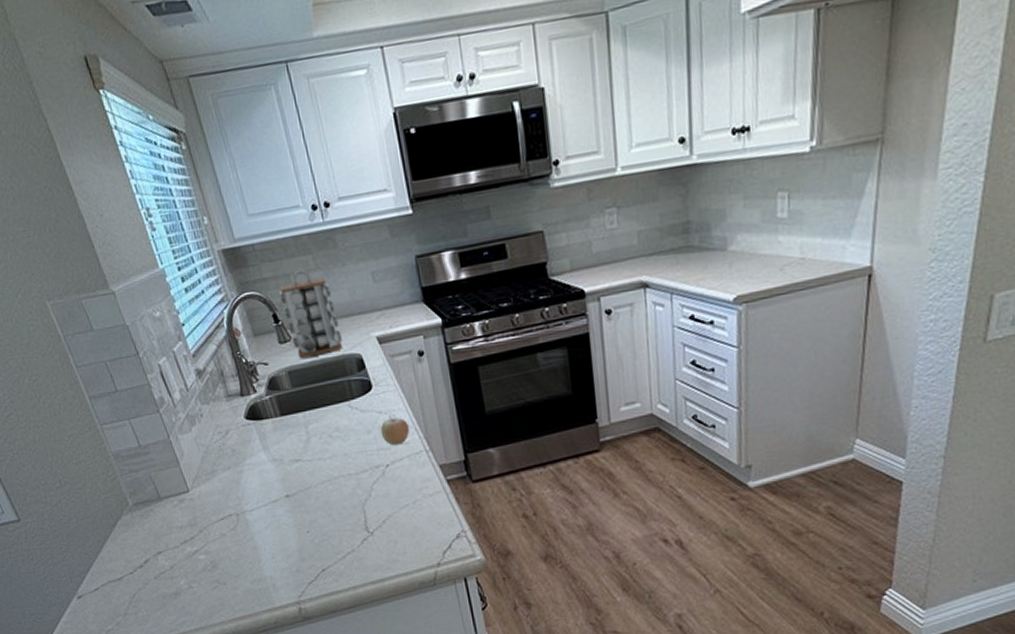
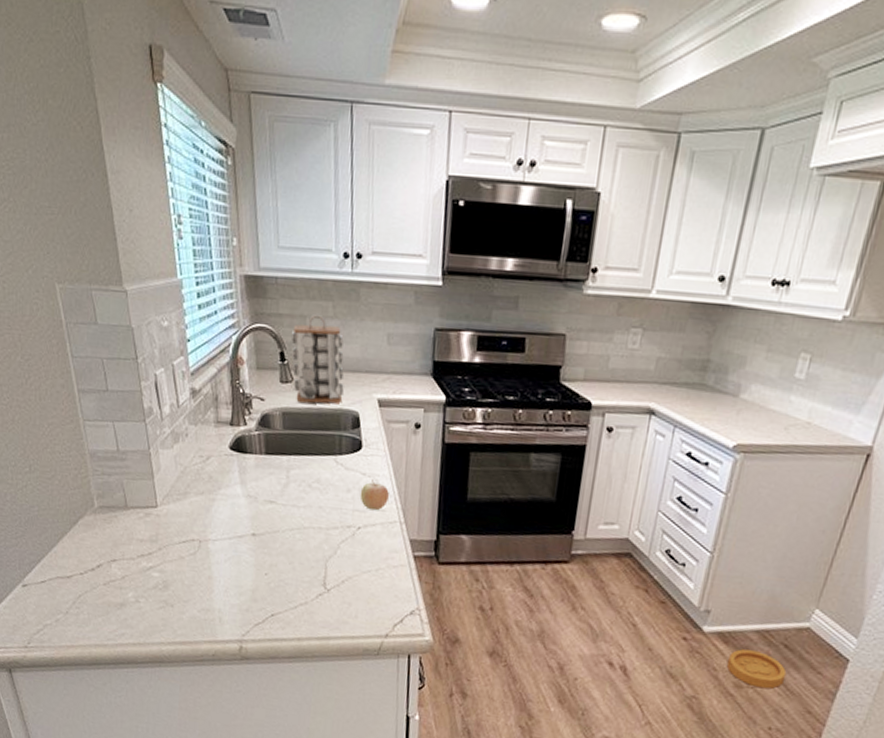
pet bowl: none [780,494,843,531] -> present [726,649,787,689]

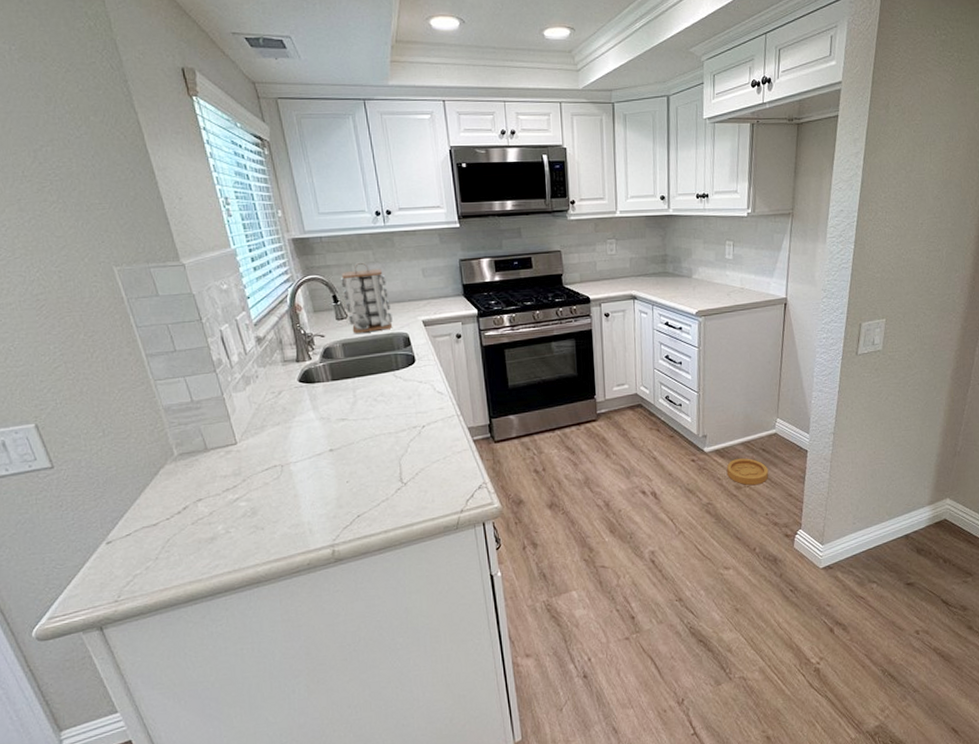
fruit: present [360,479,389,511] -> none [419,385,444,410]

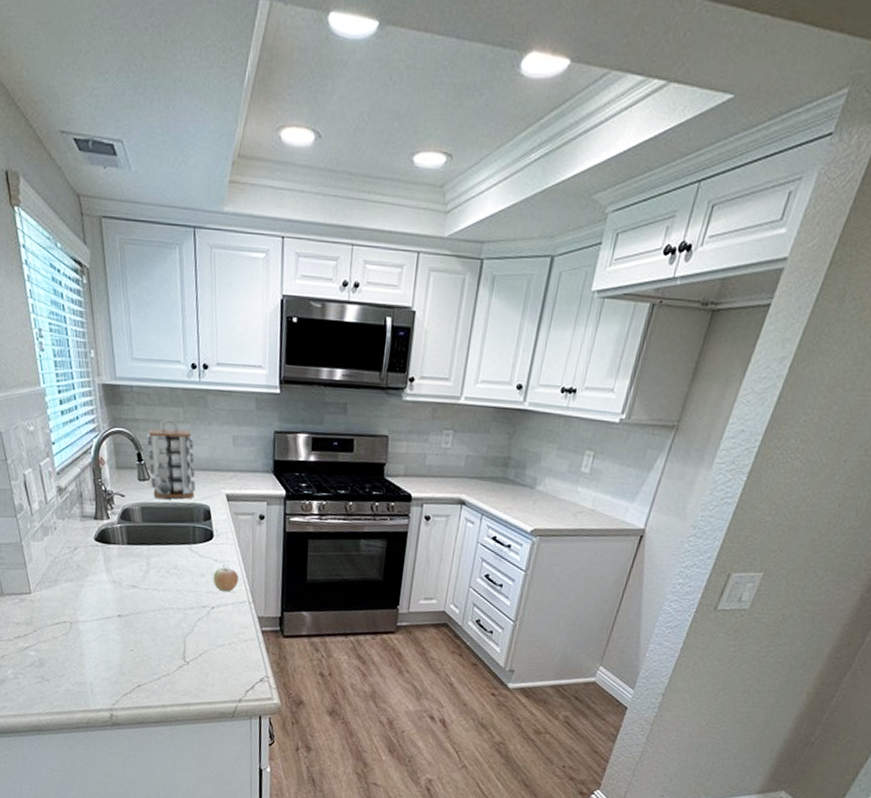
fruit: none [419,385,444,410] -> present [213,565,238,593]
pet bowl: present [726,458,769,486] -> none [528,701,577,734]

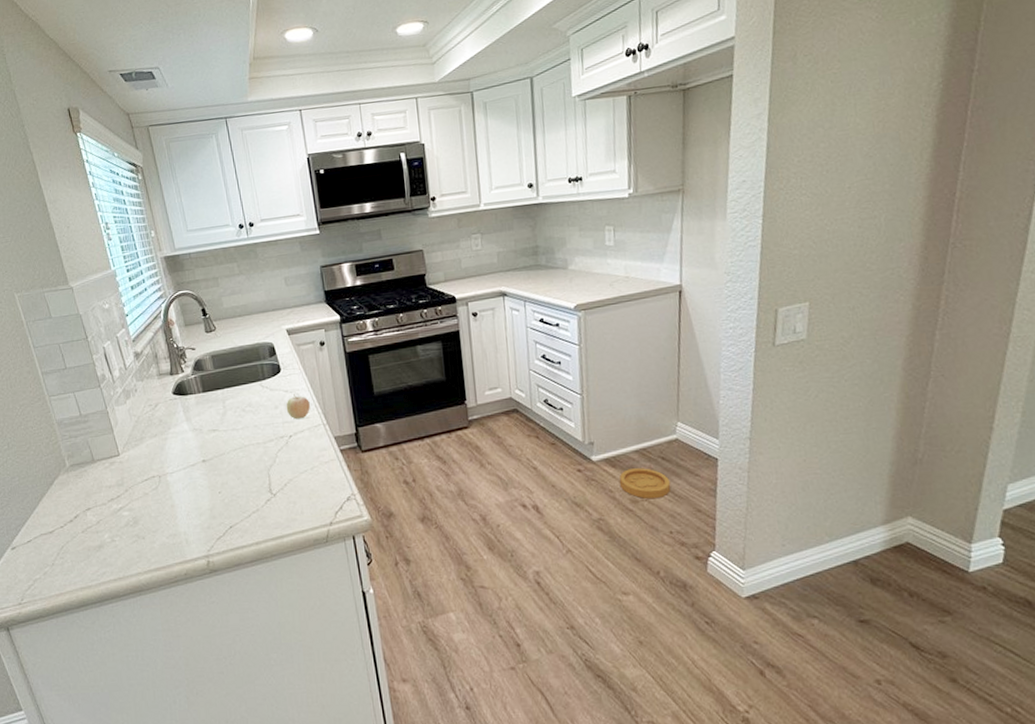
spice rack: present [147,418,197,500] -> none [209,274,259,345]
pet bowl: none [528,701,577,734] -> present [619,468,671,499]

